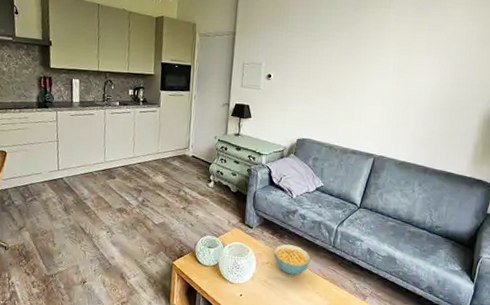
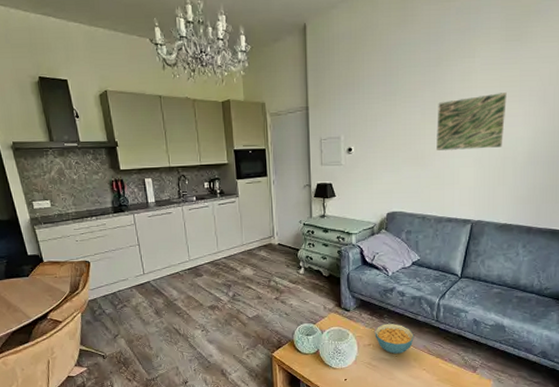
wall art: none [348,42,416,91] -> present [437,93,507,151]

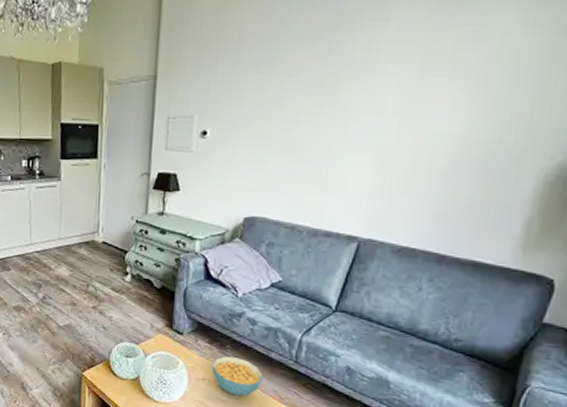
wall art: present [437,93,507,151] -> none [321,70,431,145]

